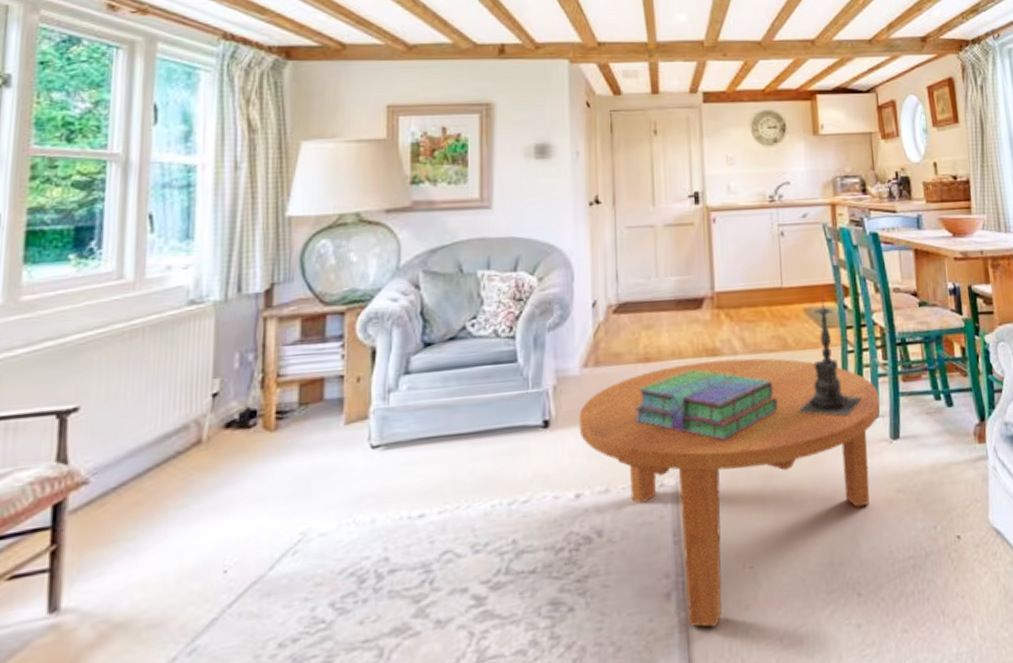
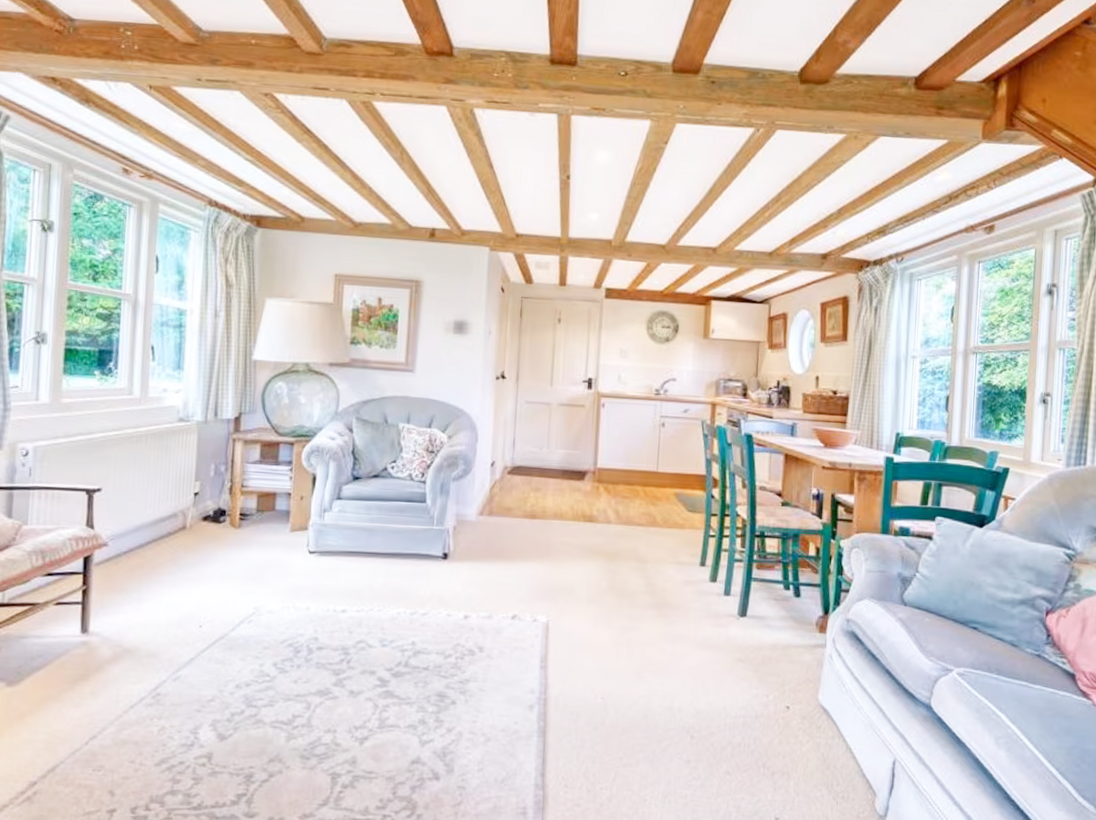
coffee table: present [579,357,881,628] -> none [471,525,733,738]
stack of books: present [634,369,778,440] -> none [517,530,641,593]
candle holder: present [797,293,862,417] -> none [657,482,717,590]

